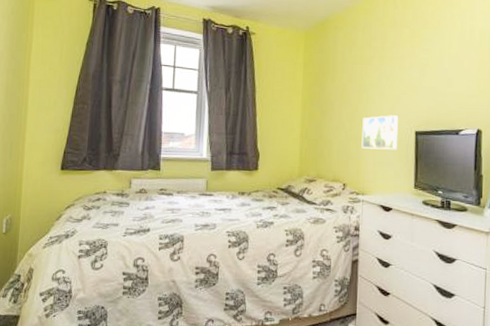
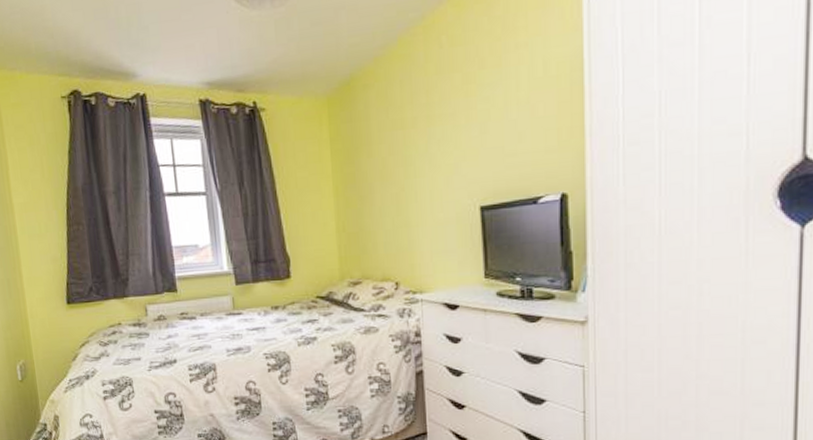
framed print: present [361,115,399,150] -> none [411,189,459,237]

